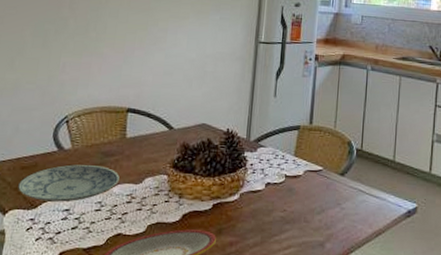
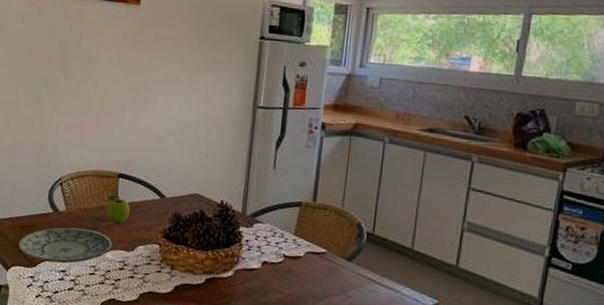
fruit: none [114,128,138,157] -> present [106,194,130,224]

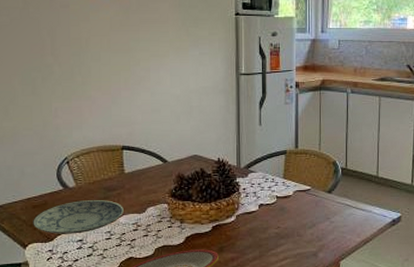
fruit: present [106,194,130,224] -> none [114,165,136,190]

